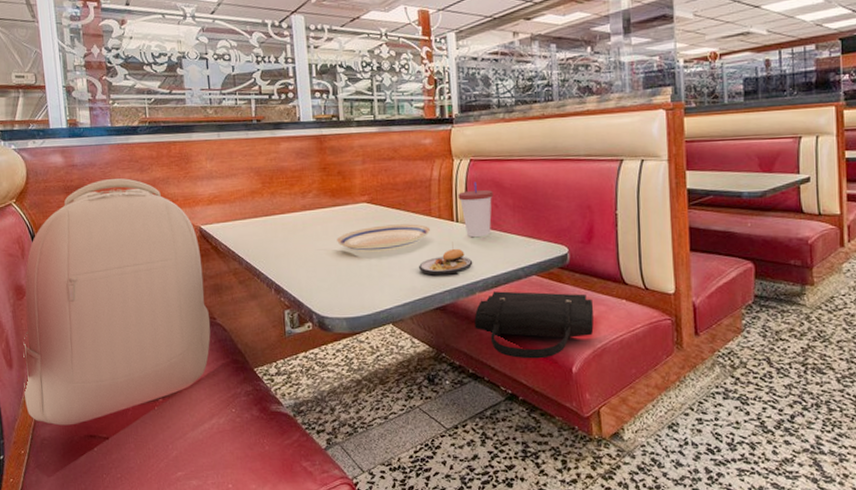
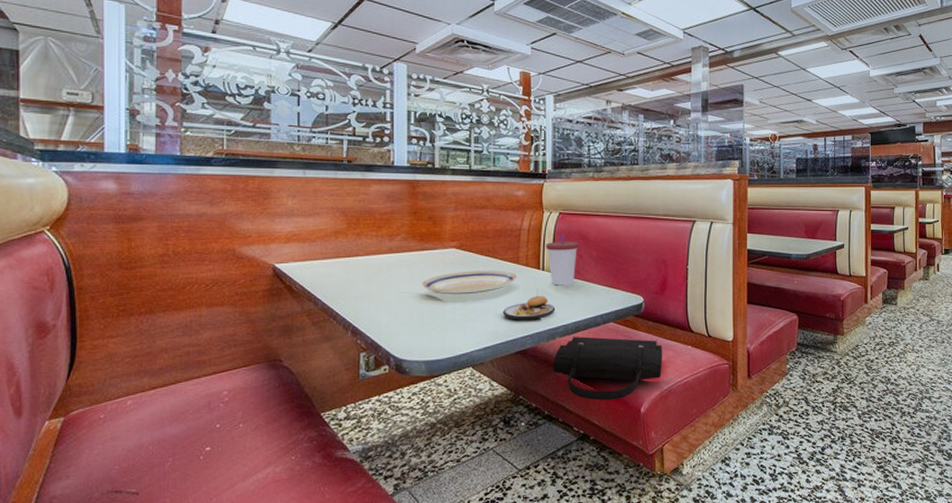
backpack: present [23,178,211,426] -> none [33,211,276,481]

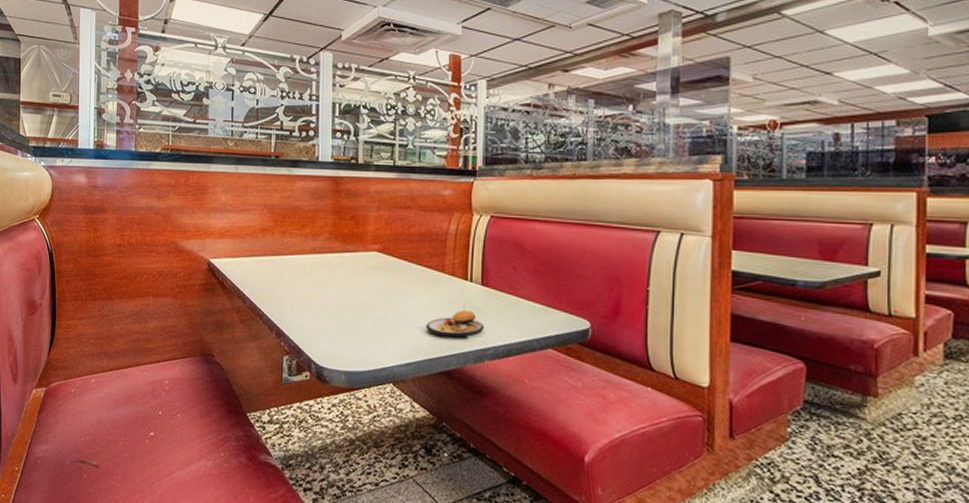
plate: present [422,270,516,298] -> none [343,277,441,306]
cup: present [546,233,579,286] -> none [475,240,513,301]
handbag: present [553,336,663,401] -> none [480,361,615,443]

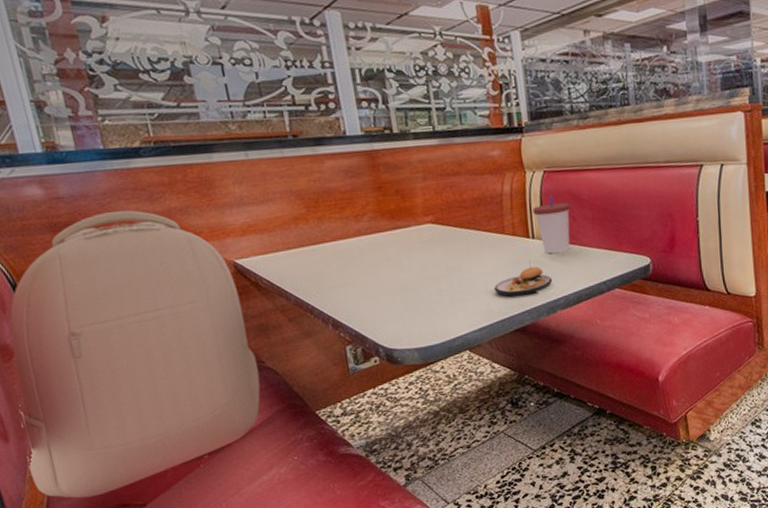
backpack: none [24,203,209,448] -> present [10,210,261,499]
cup: none [475,240,513,301] -> present [533,194,571,254]

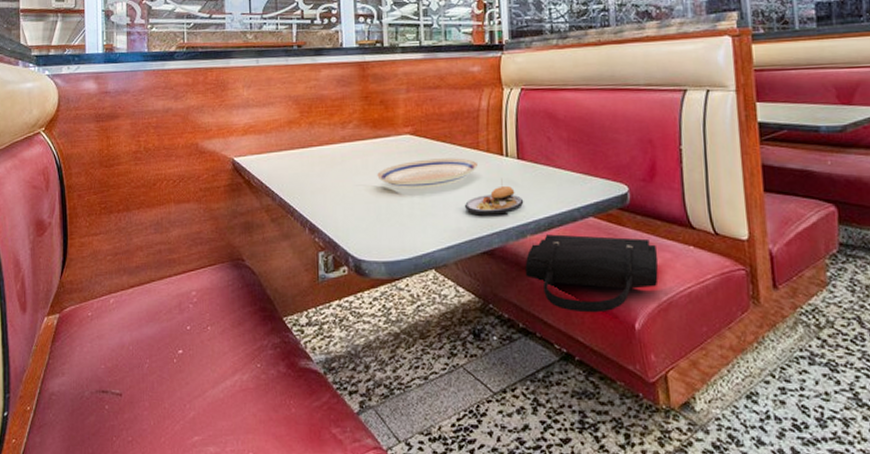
backpack: present [10,210,261,499] -> none [35,106,239,379]
plate: none [400,243,505,278] -> present [377,158,477,190]
cup: present [533,194,571,254] -> none [508,112,546,174]
handbag: none [556,303,679,373] -> present [525,234,659,313]

